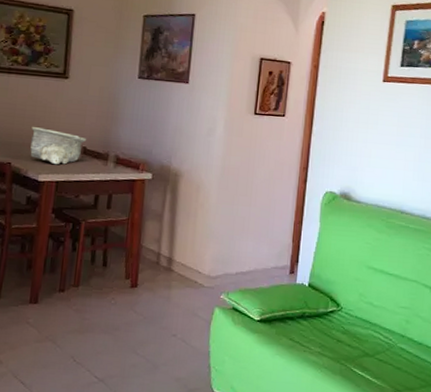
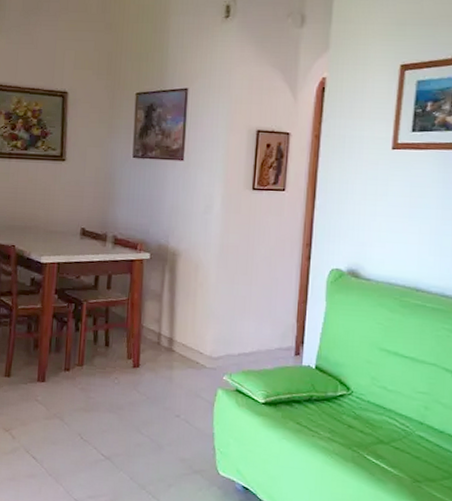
decorative bowl: present [30,126,87,165] -> none [32,209,86,246]

